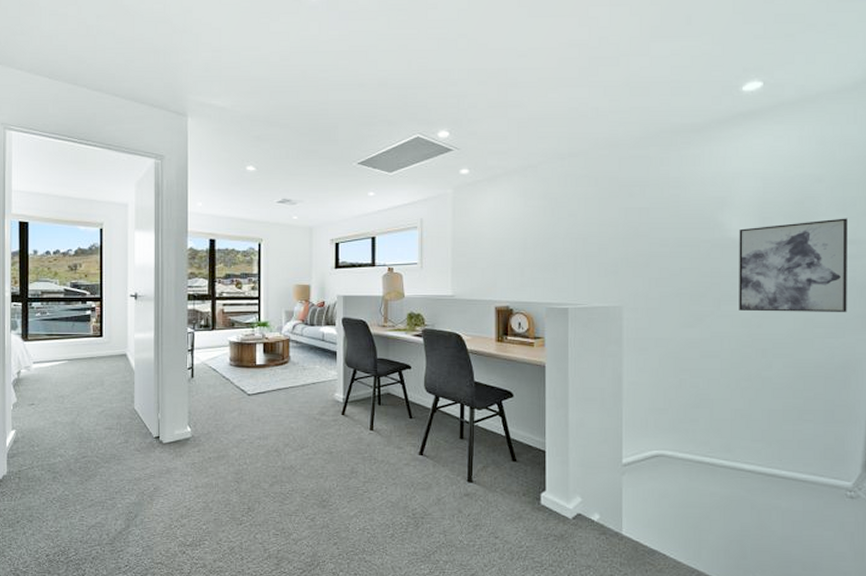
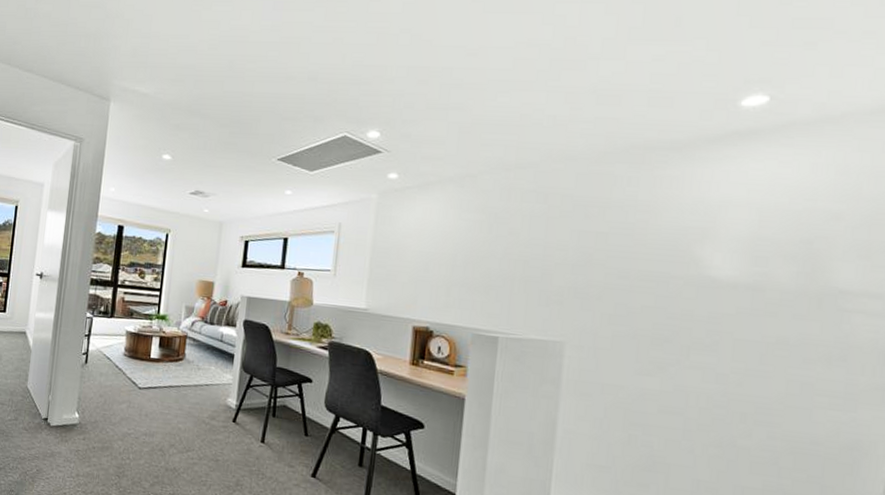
wall art: present [739,218,847,312] -> none [713,266,872,381]

